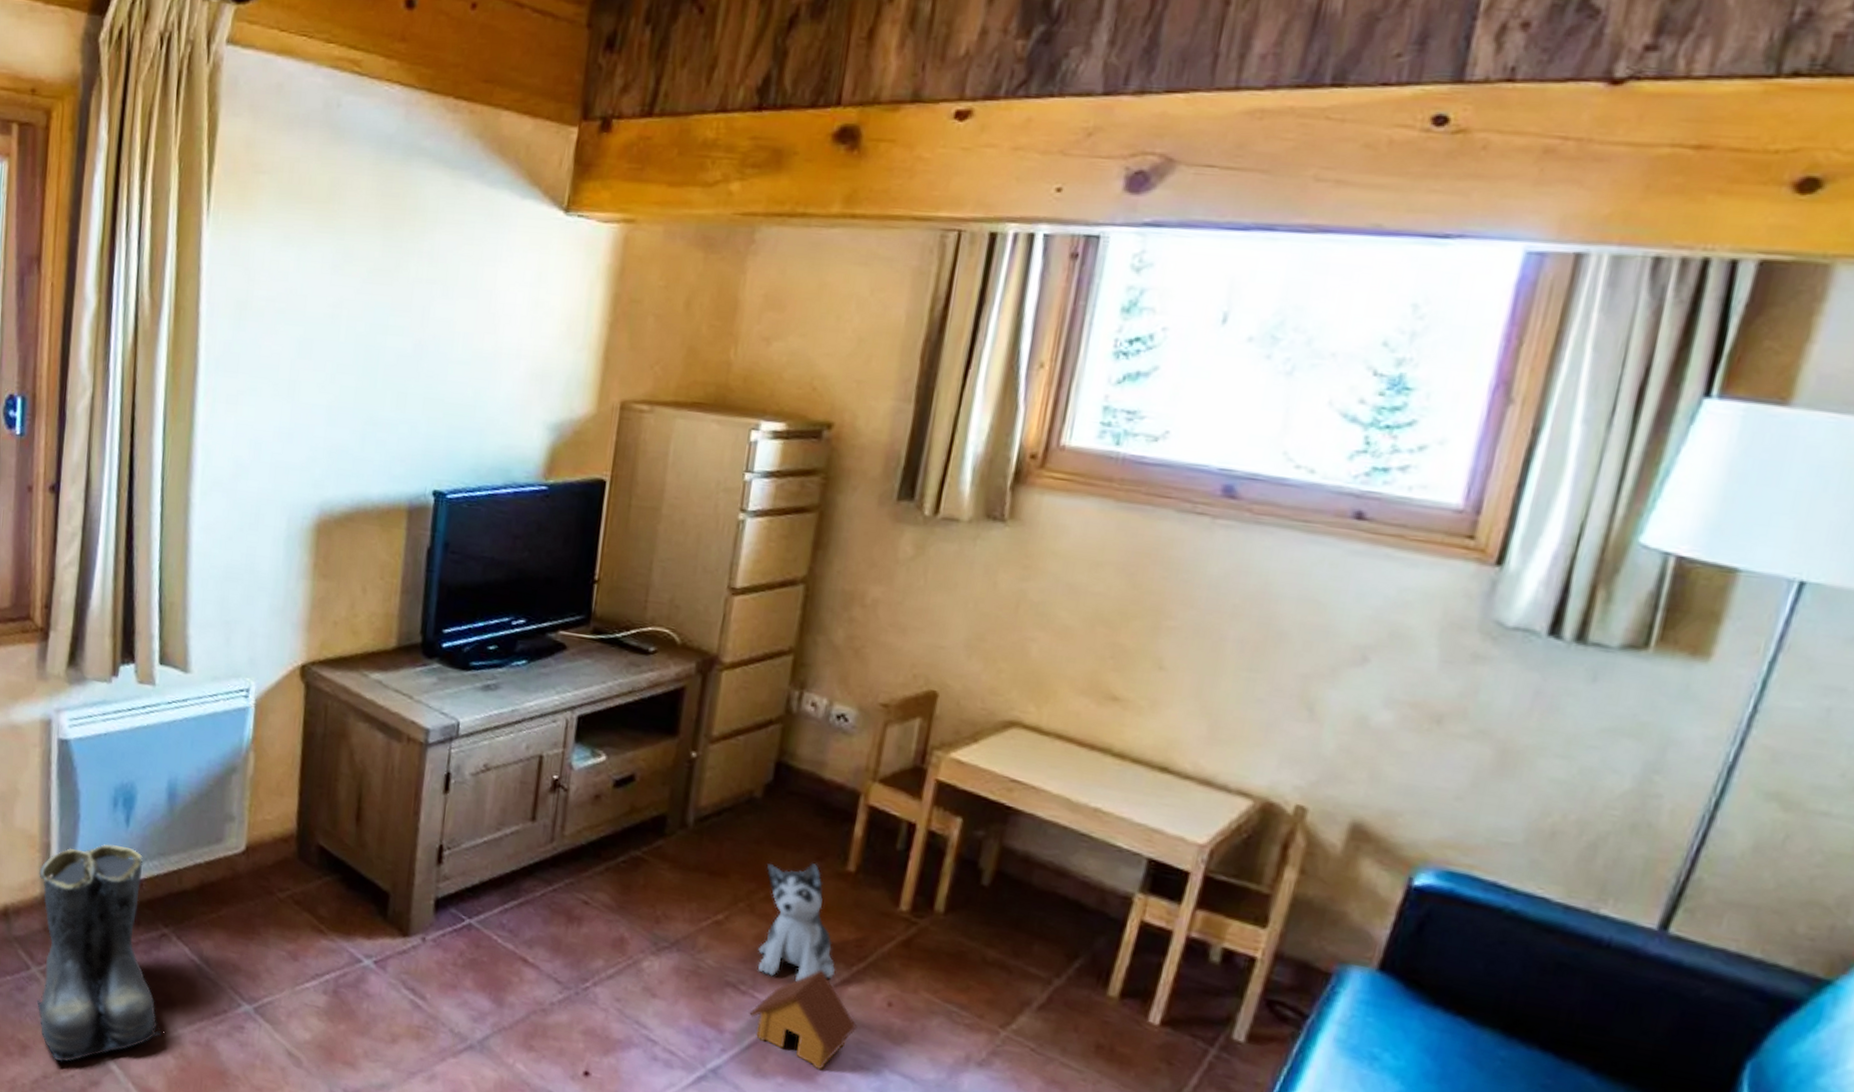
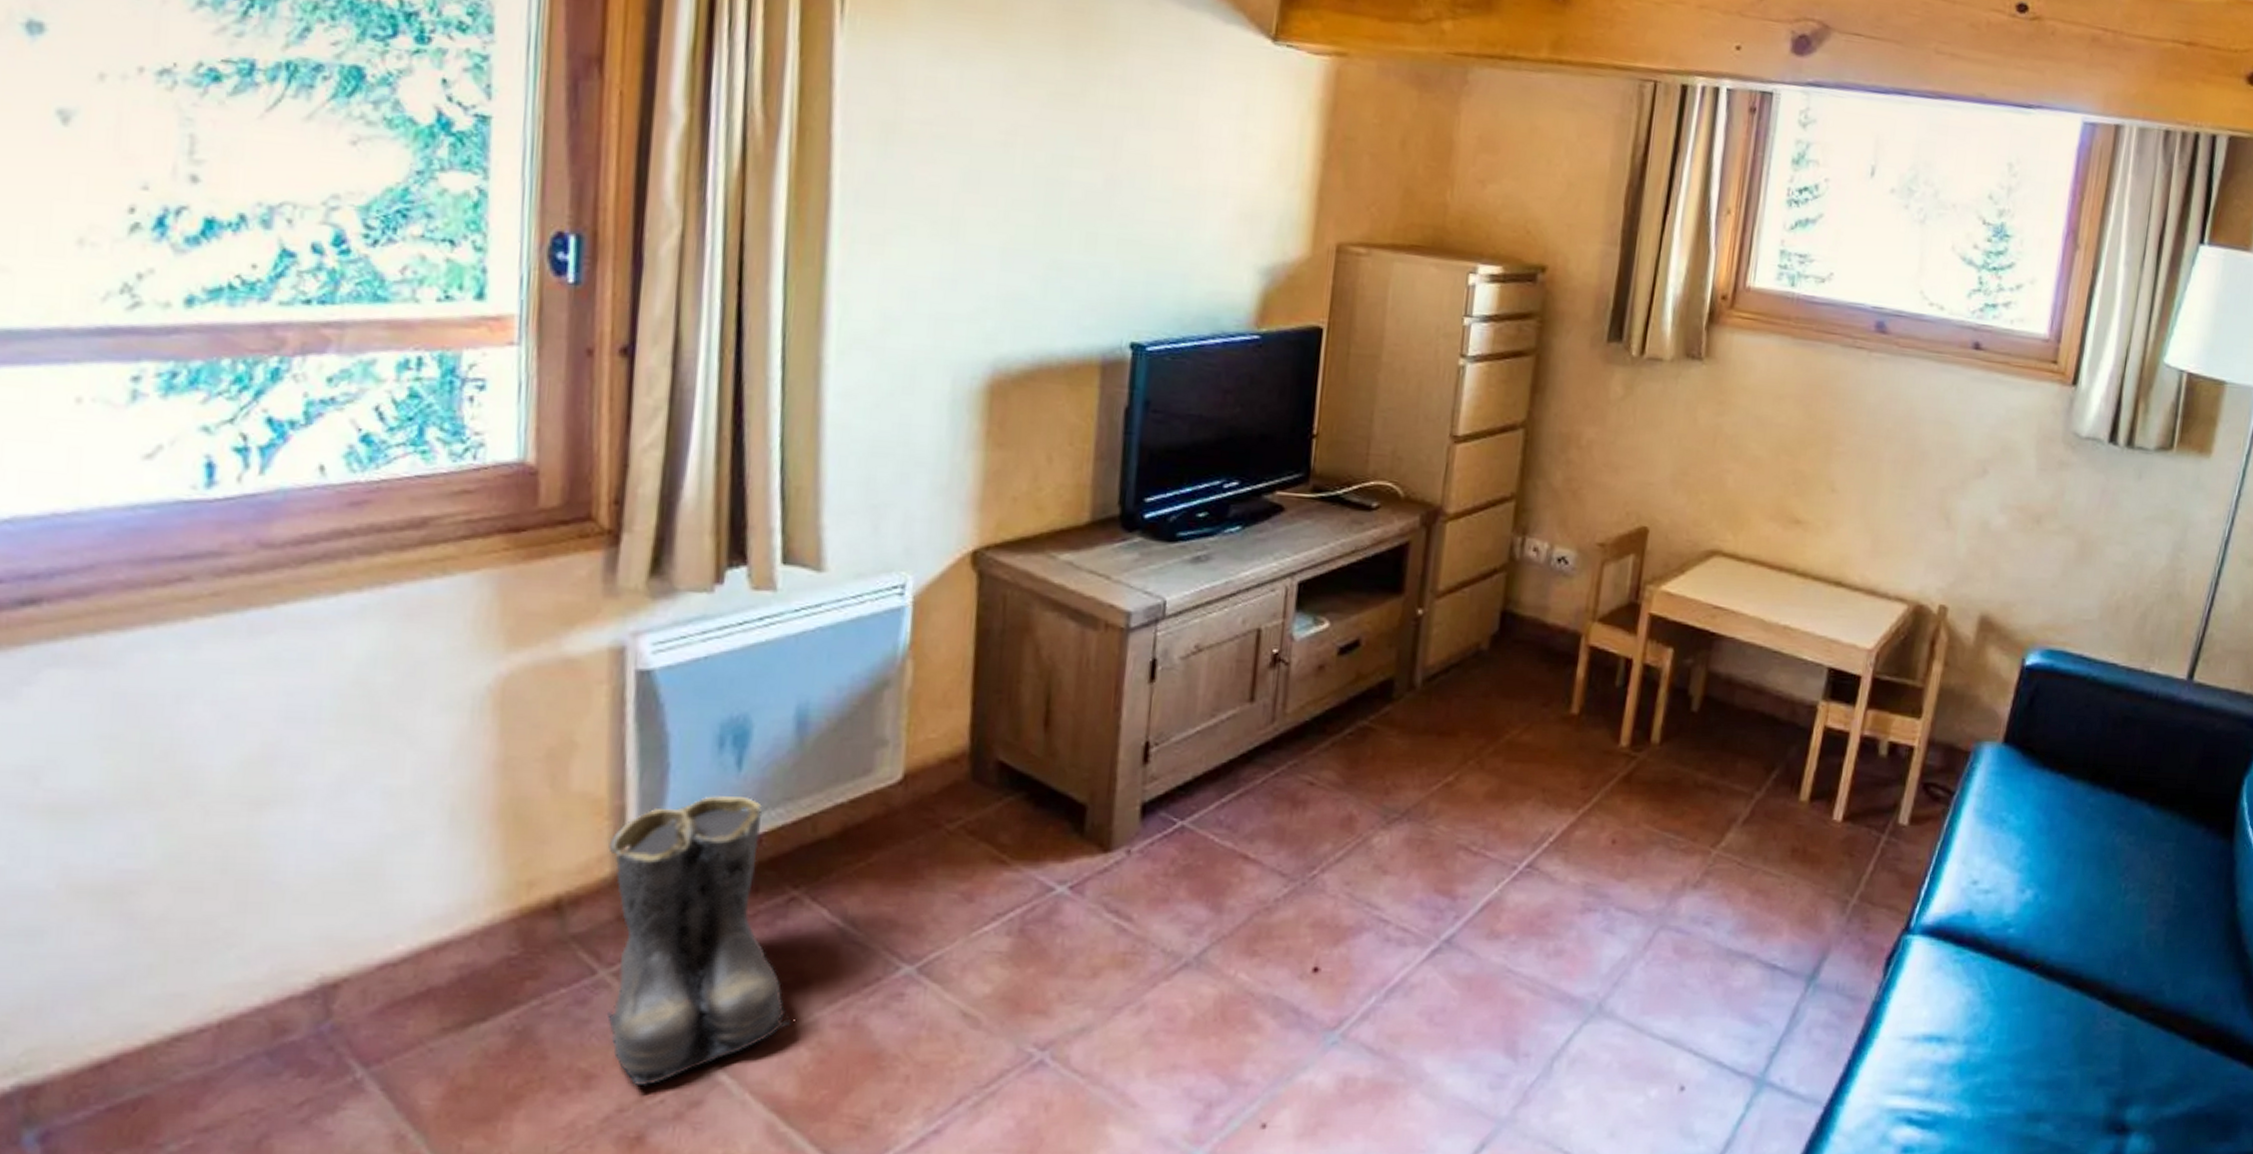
toy house: present [749,969,858,1070] -> none [1481,817,1585,920]
plush toy: present [757,863,835,982] -> none [1488,710,1562,833]

